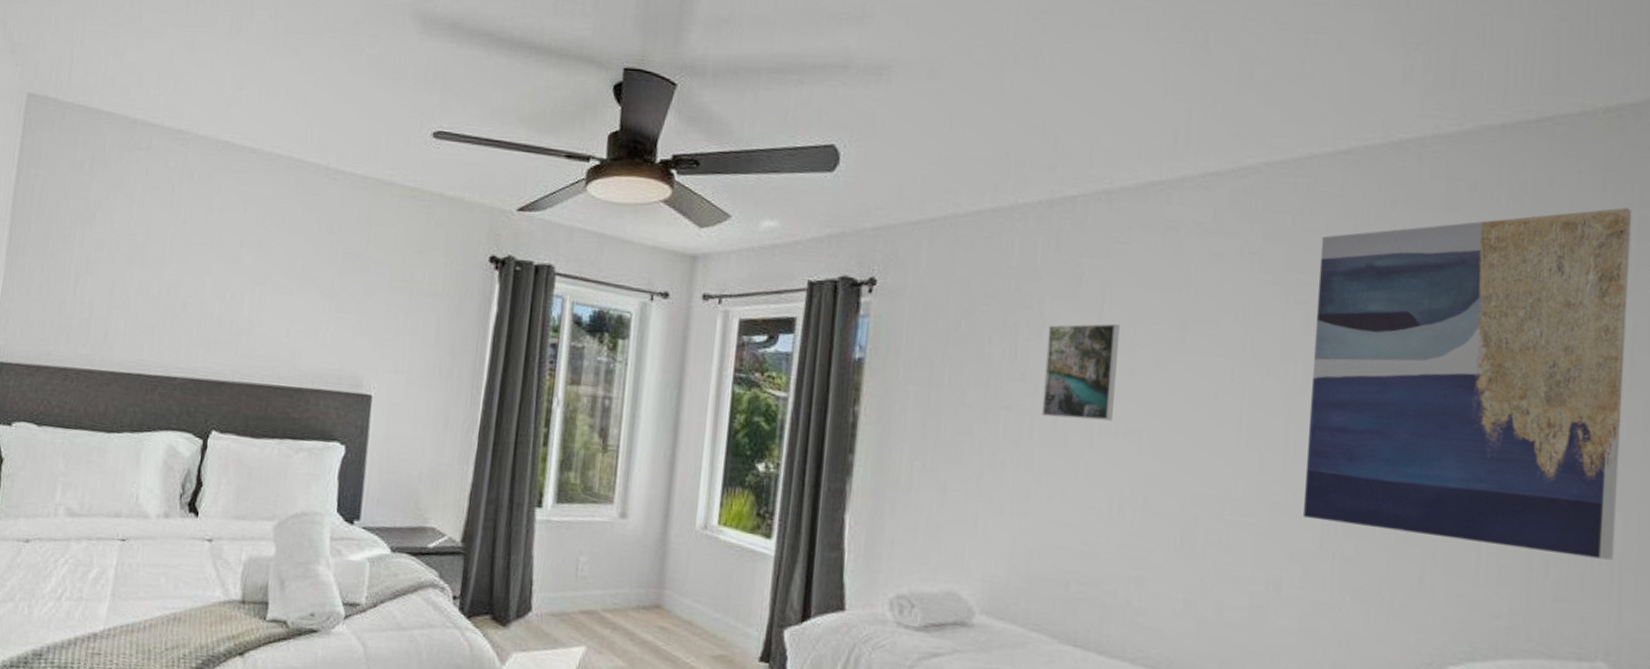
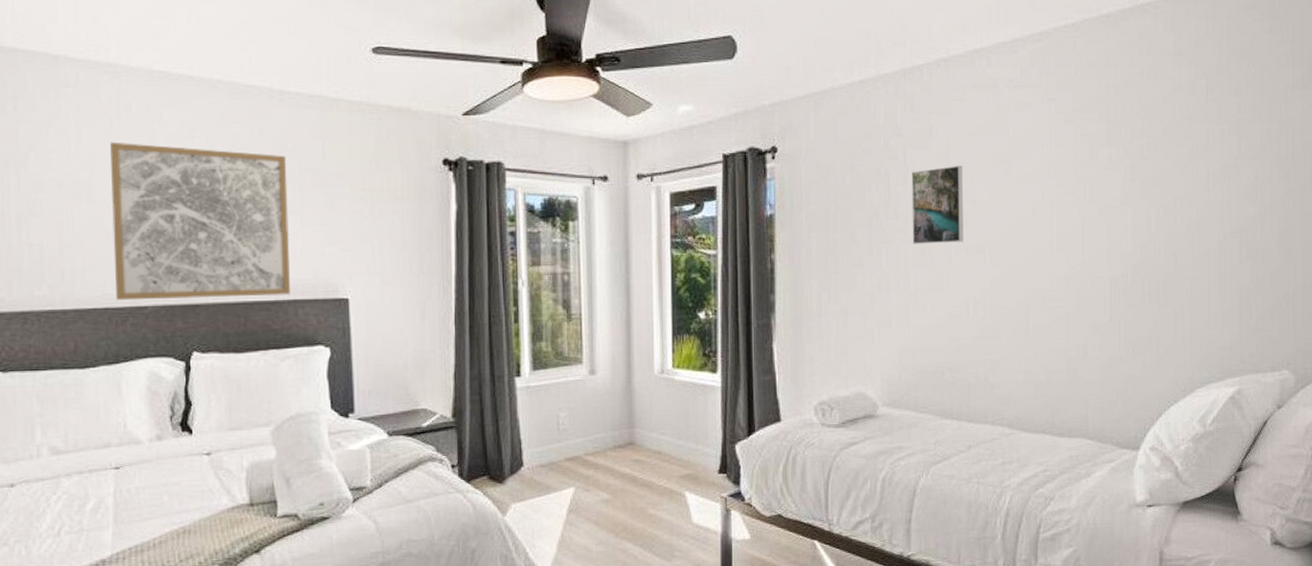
wall art: none [150,208,331,384] -> present [109,141,290,301]
wall art: present [1302,207,1633,560] -> none [1095,45,1289,299]

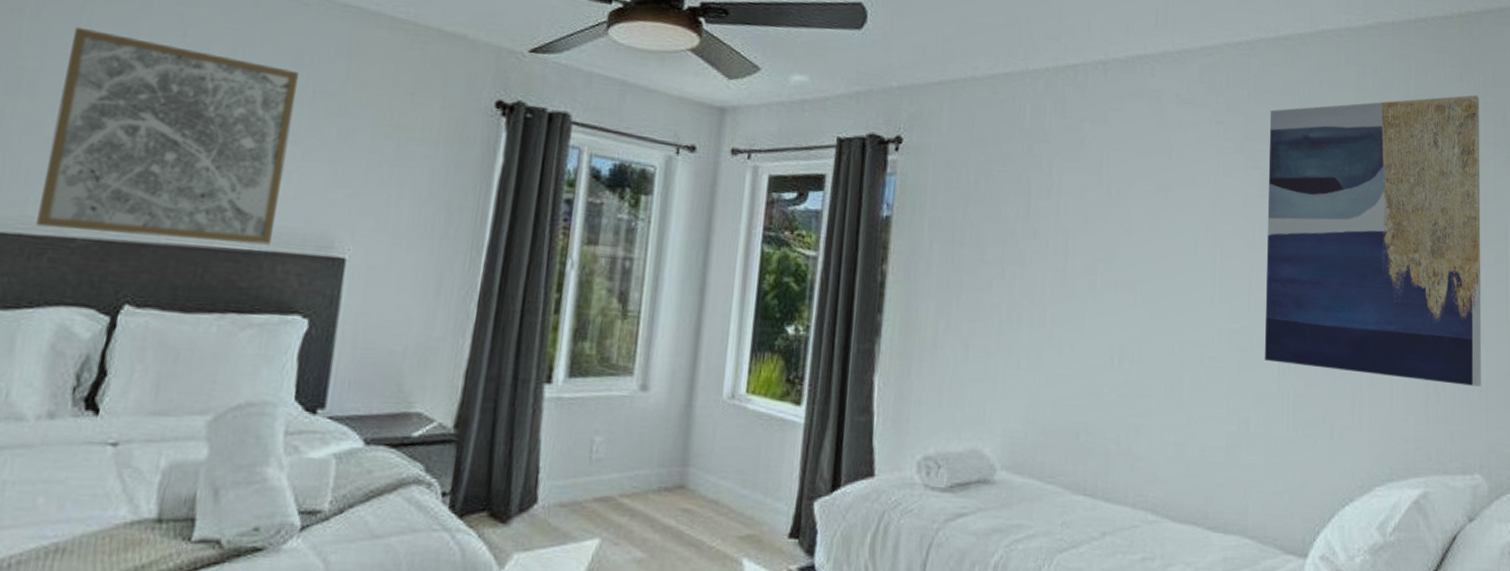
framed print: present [911,165,963,244] -> none [1052,184,1116,276]
wall art: none [1095,45,1289,299] -> present [1264,95,1482,387]

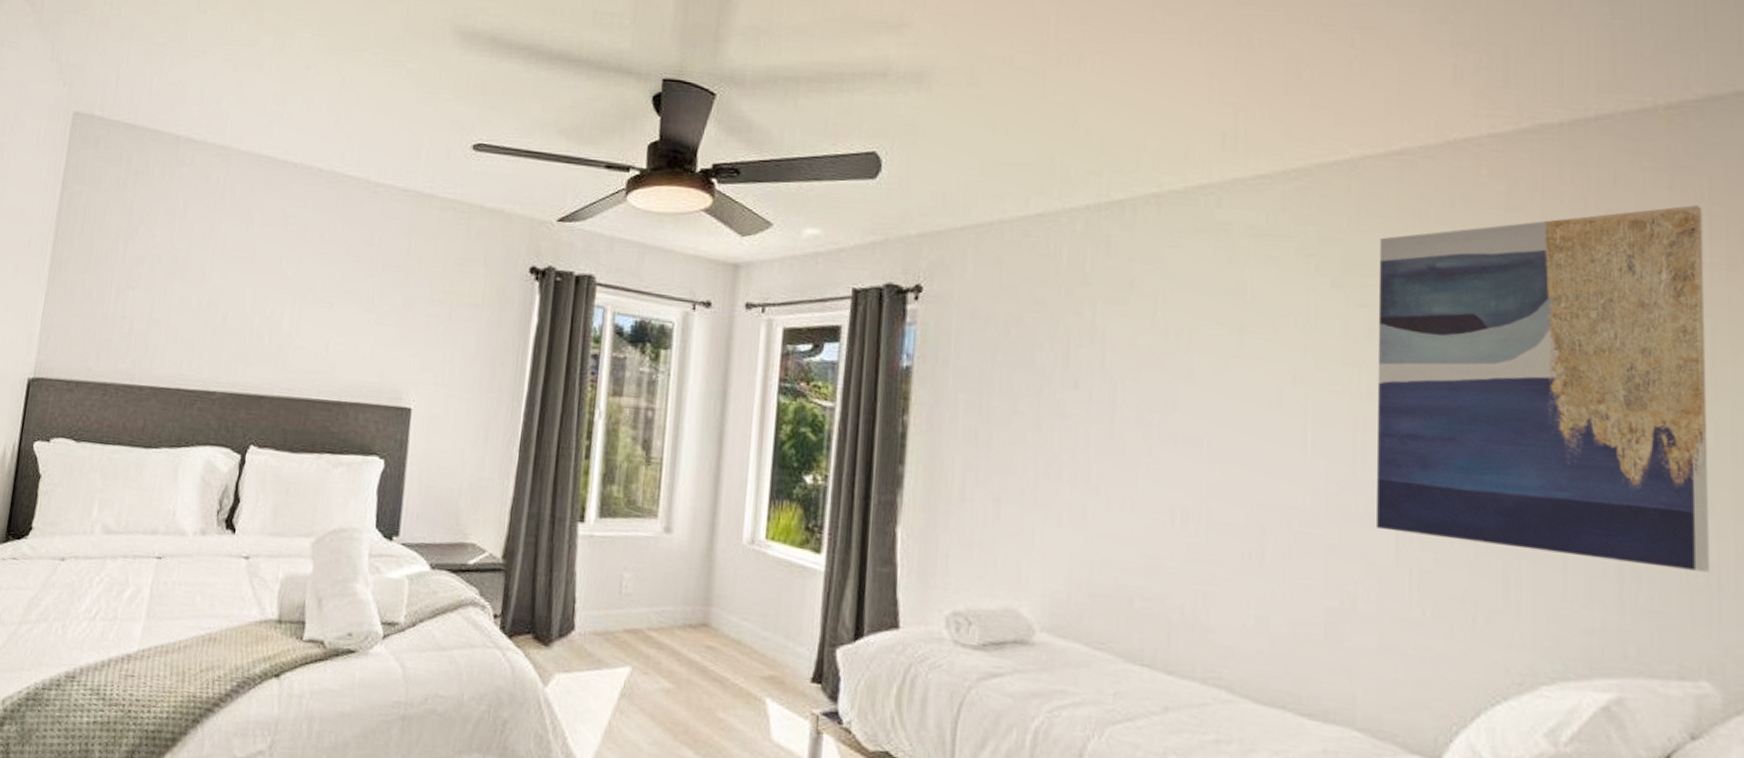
wall art: present [36,26,299,245] -> none [189,222,371,397]

